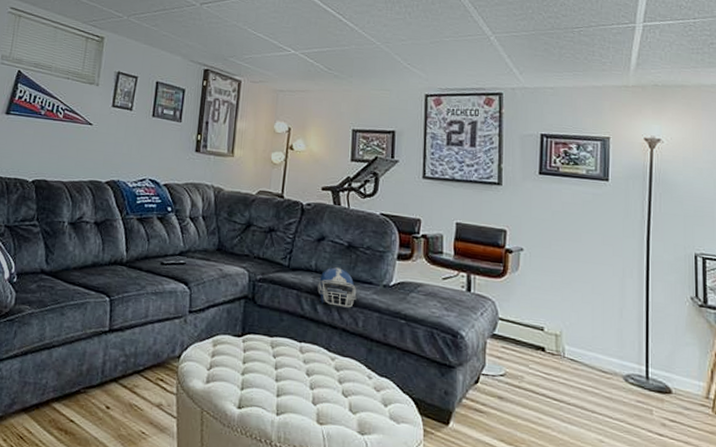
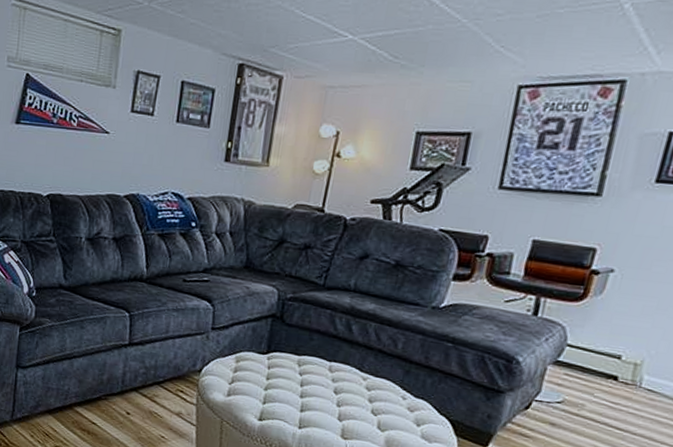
football helmet: present [317,267,357,309] -> none [354,287,400,331]

